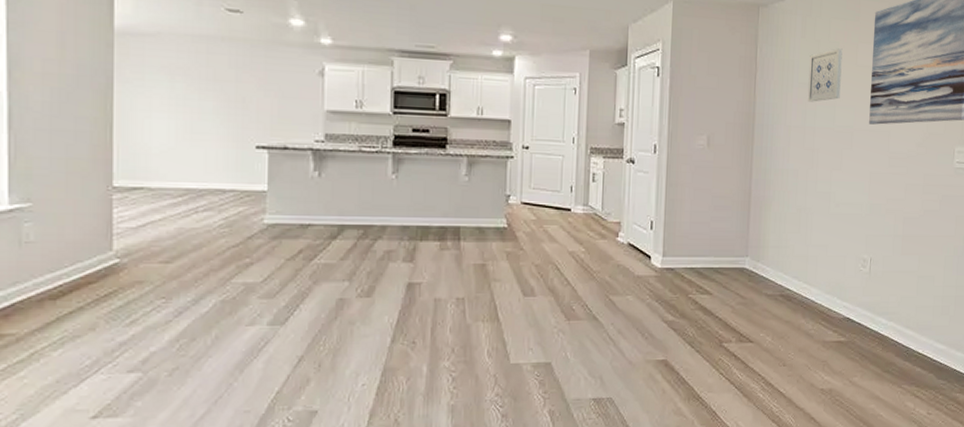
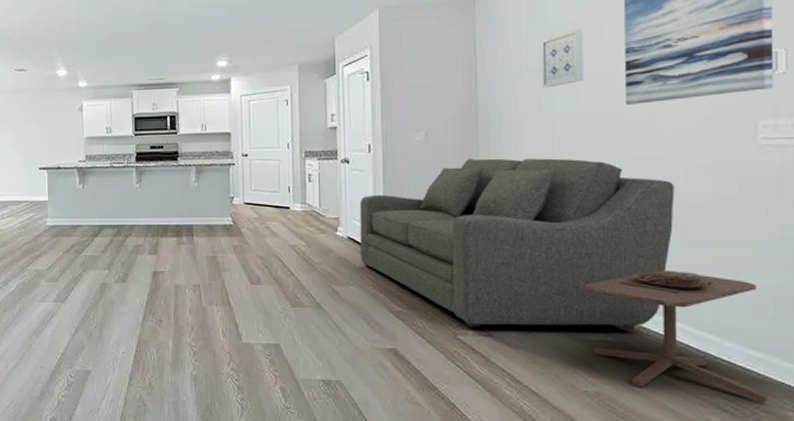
sofa: none [639,166,898,335] -> present [359,158,675,331]
side table: none [828,276,945,388] -> present [585,270,768,404]

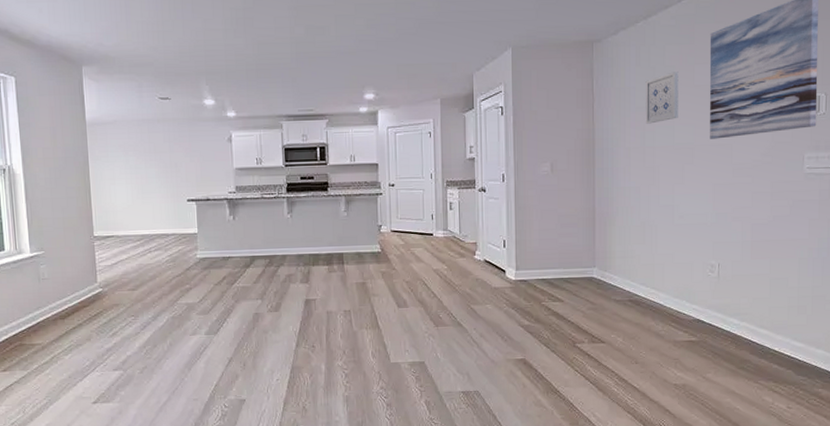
sofa: present [359,158,675,331] -> none [495,186,744,337]
side table: present [585,270,768,404] -> none [676,279,805,384]

